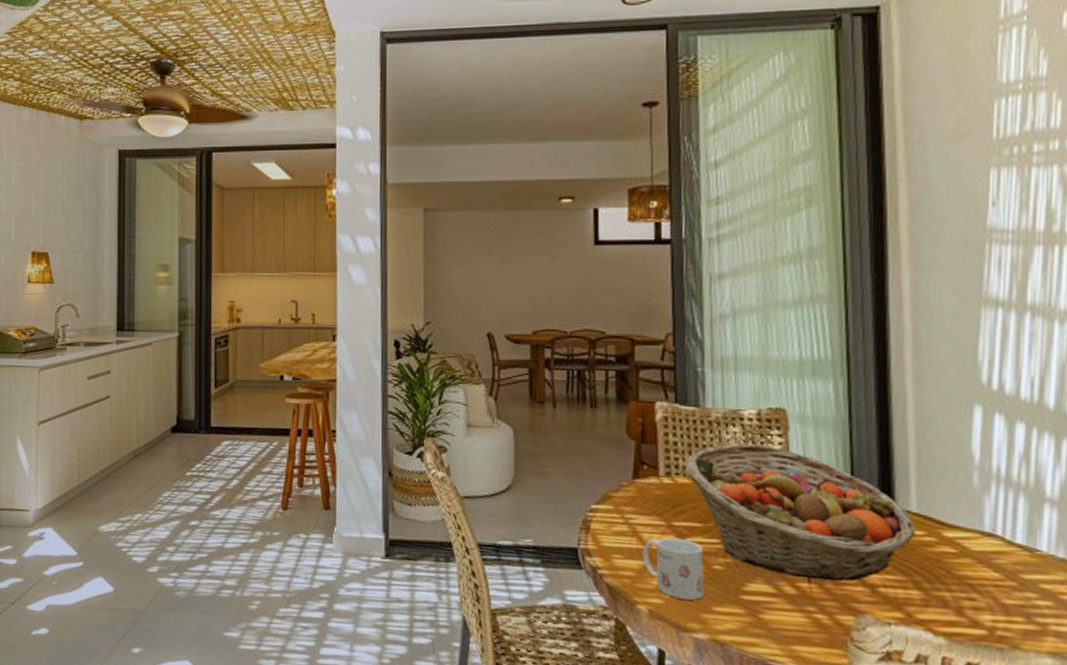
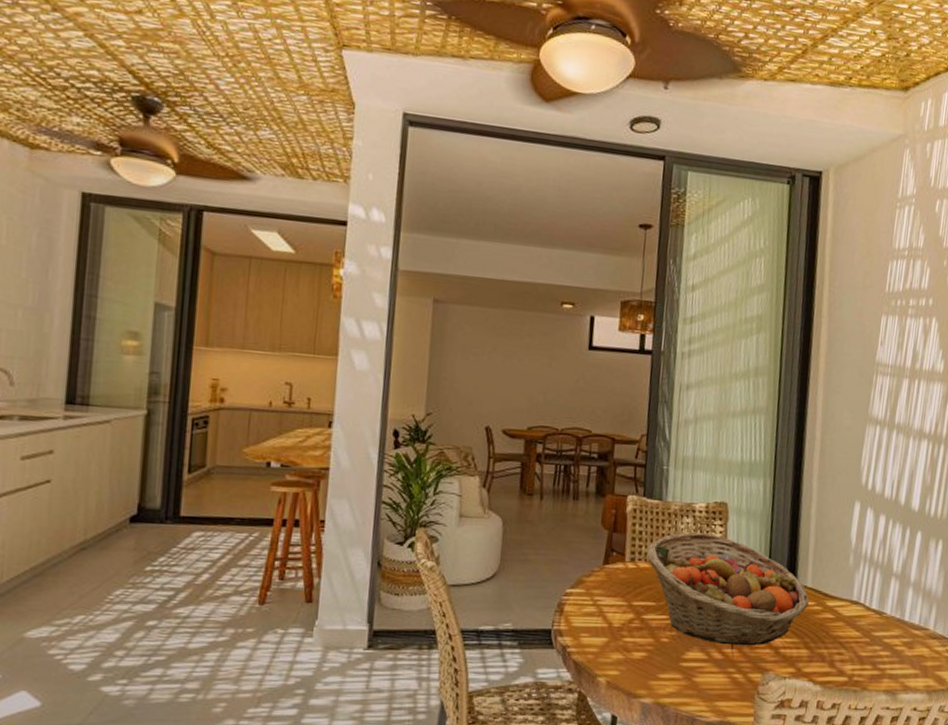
mug: present [642,537,704,600] -> none [605,615,655,670]

